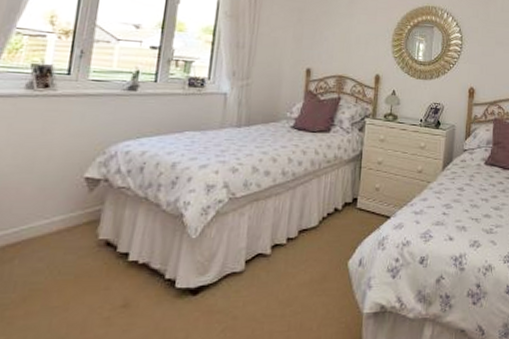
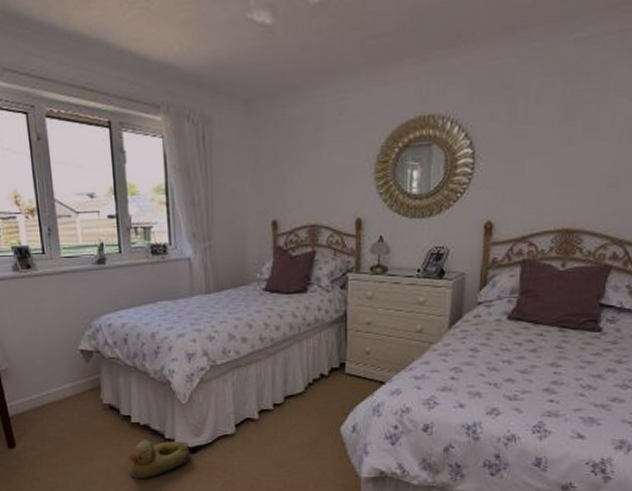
rubber duck: none [111,281,192,331] -> present [129,440,191,480]

